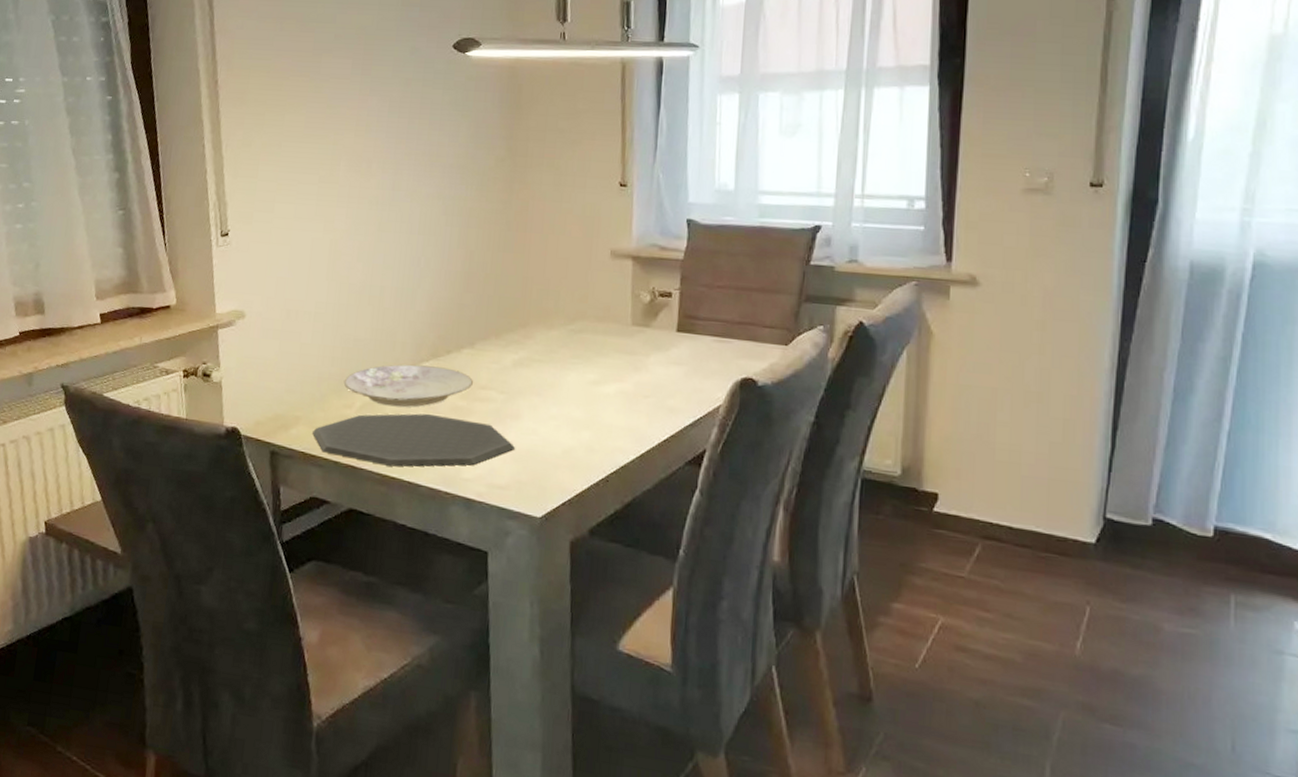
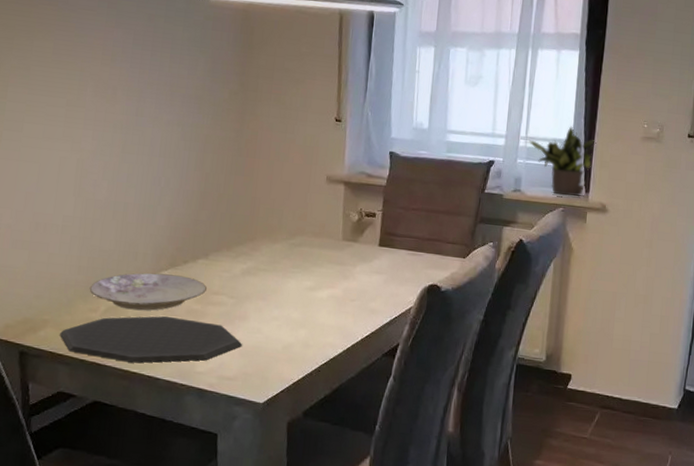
potted plant: none [864,179,959,267] -> present [527,126,596,197]

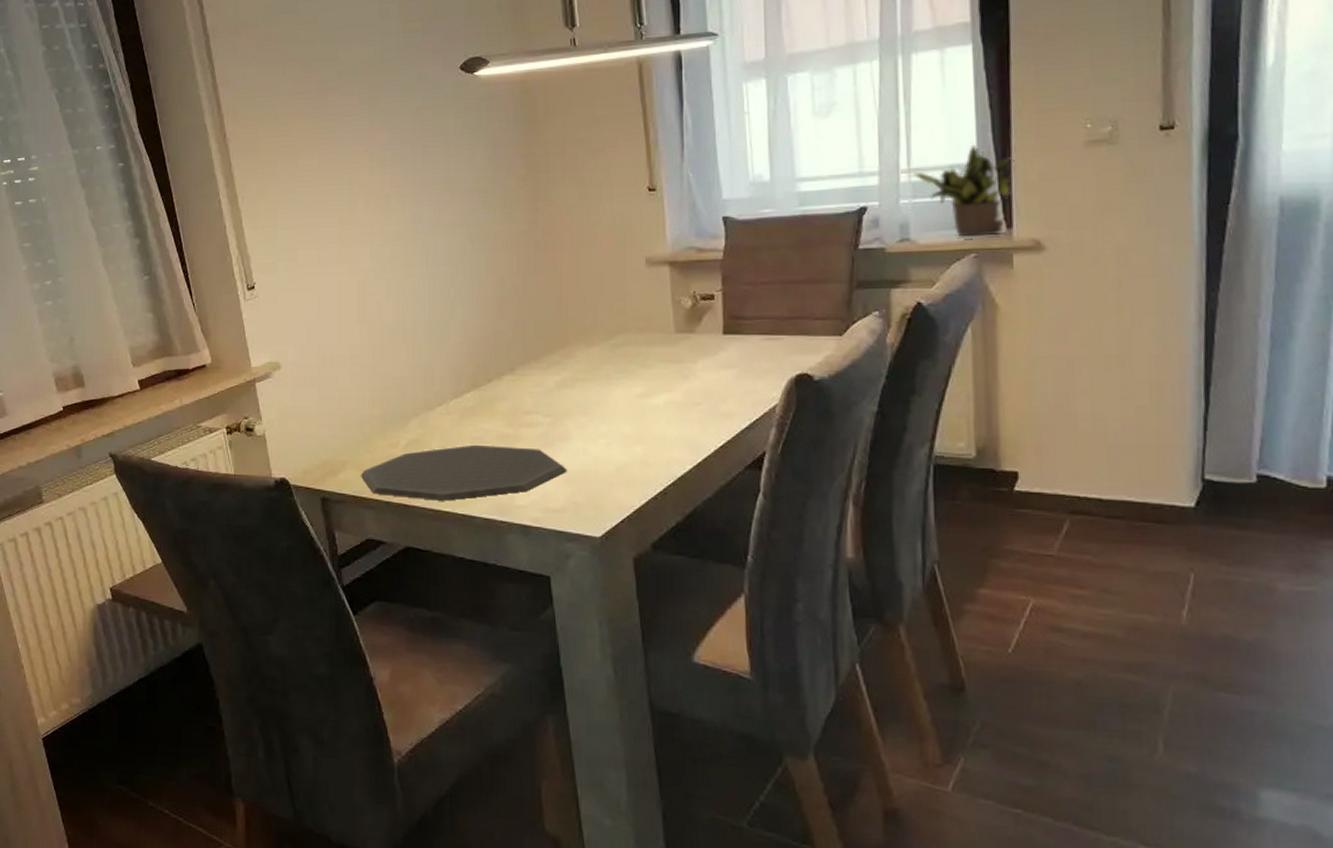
plate: present [89,273,208,311] -> none [386,397,518,441]

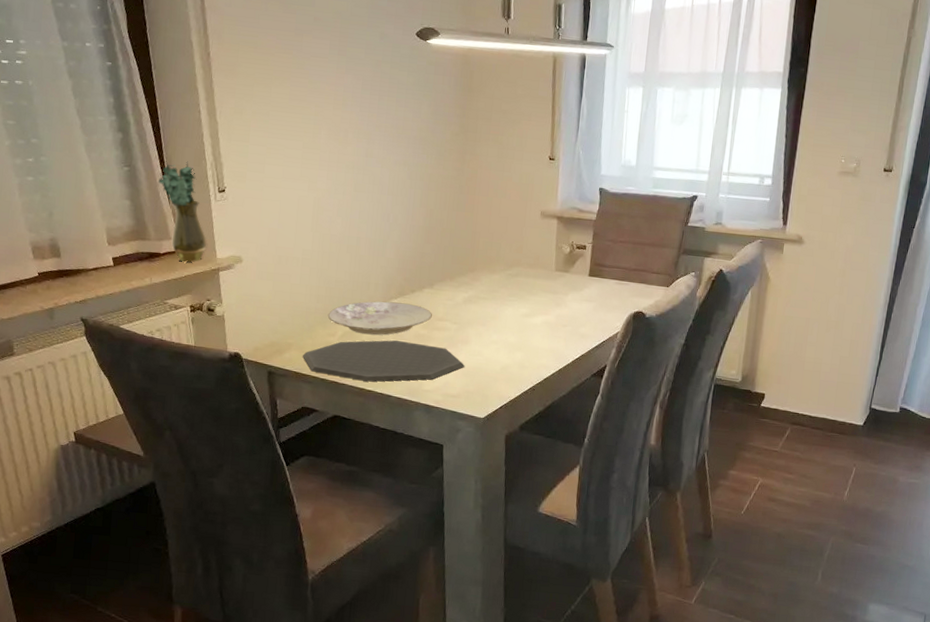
vase: none [181,262,238,376] -> present [158,161,206,263]
plate: none [386,397,518,441] -> present [327,301,433,335]
potted plant: present [911,144,1015,237] -> none [729,162,795,229]

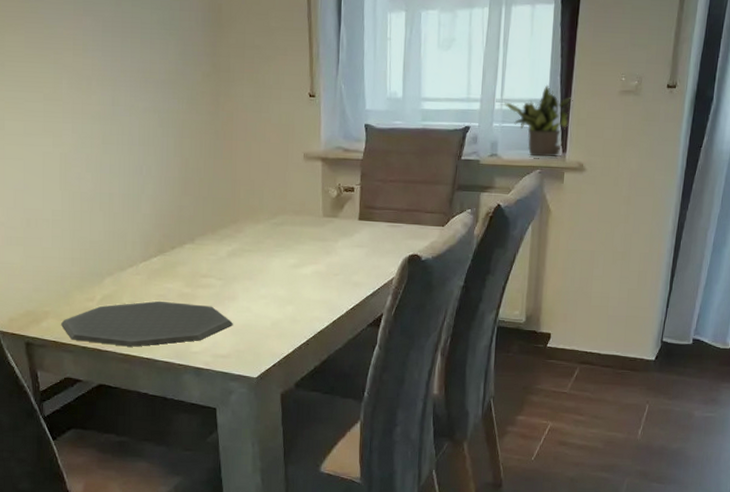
plate: present [327,301,433,335] -> none [84,260,196,297]
potted plant: none [729,162,795,229] -> present [502,84,573,157]

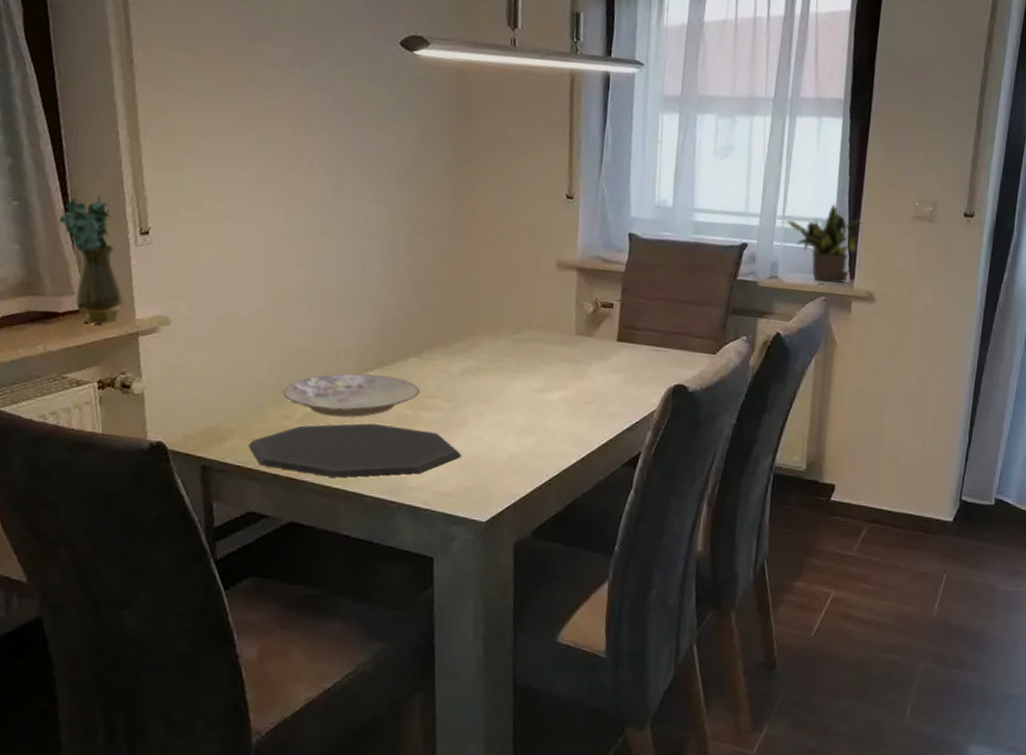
plate: none [84,260,196,297] -> present [282,373,421,417]

